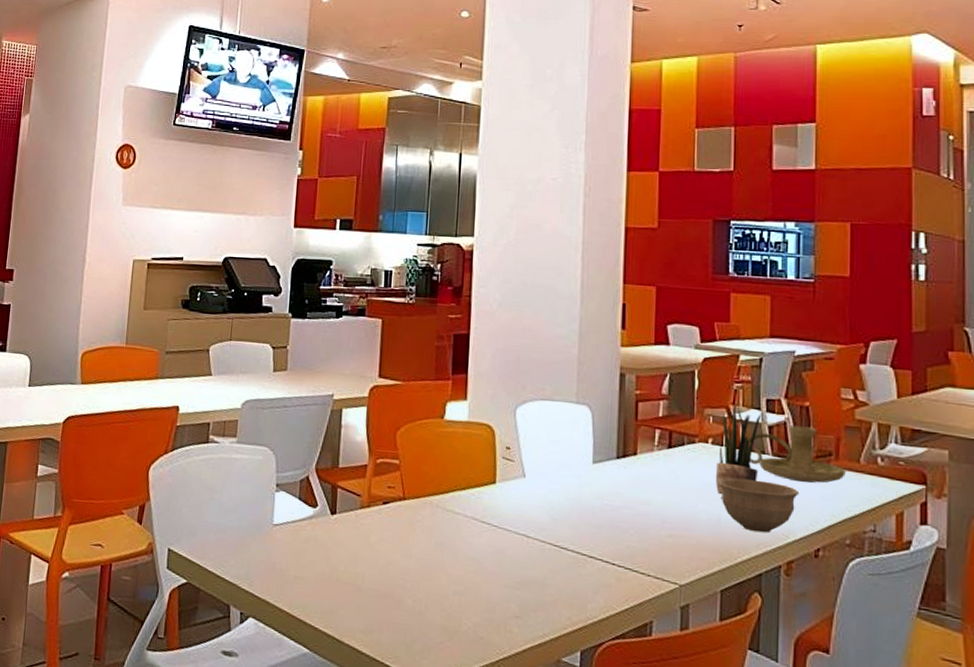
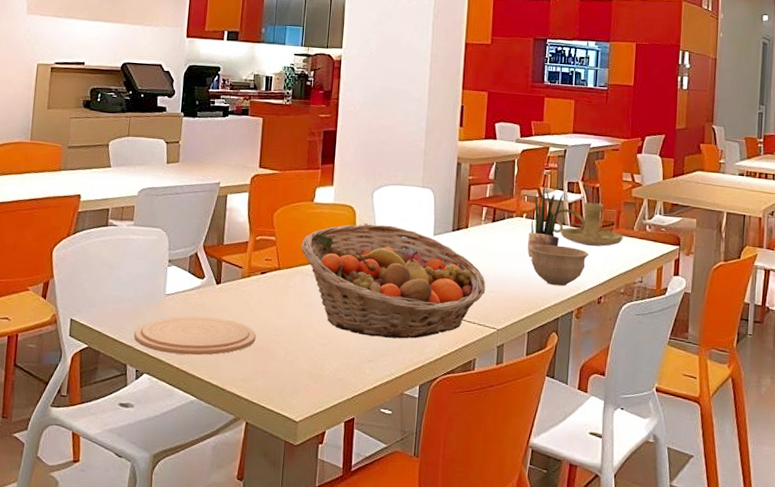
plate: none [237,551,378,599] -> present [133,316,256,356]
fruit basket: none [430,447,663,592] -> present [301,224,486,339]

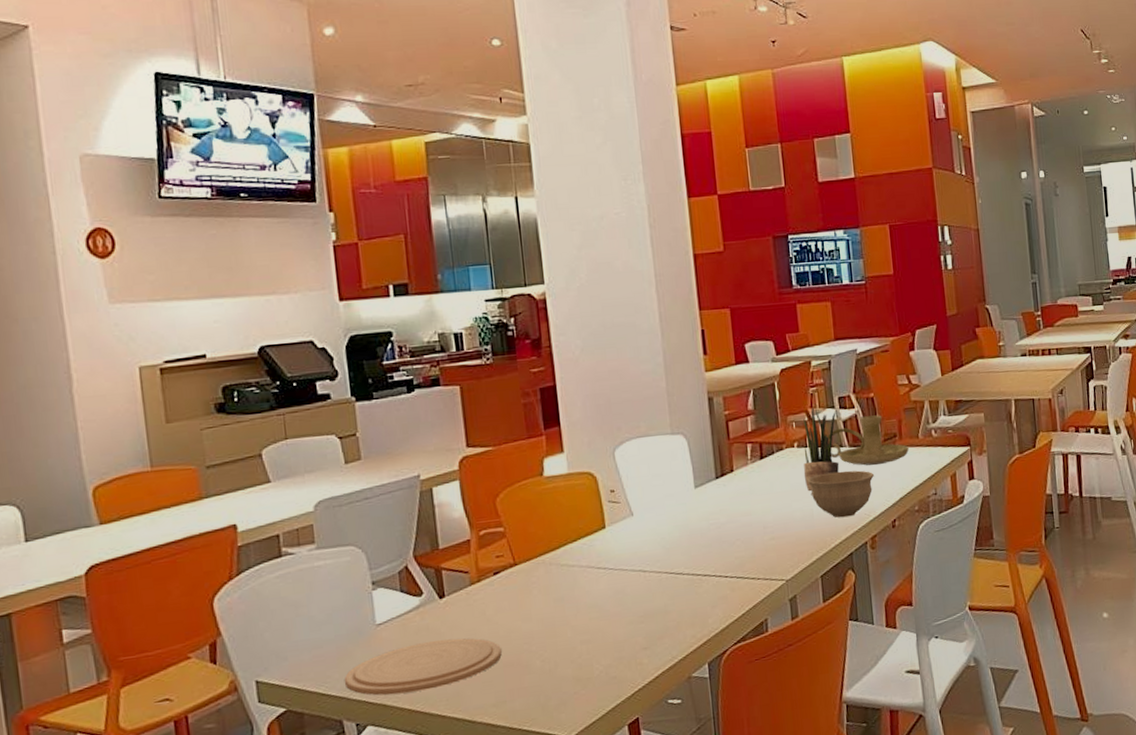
fruit basket: present [301,224,486,339] -> none [537,486,766,621]

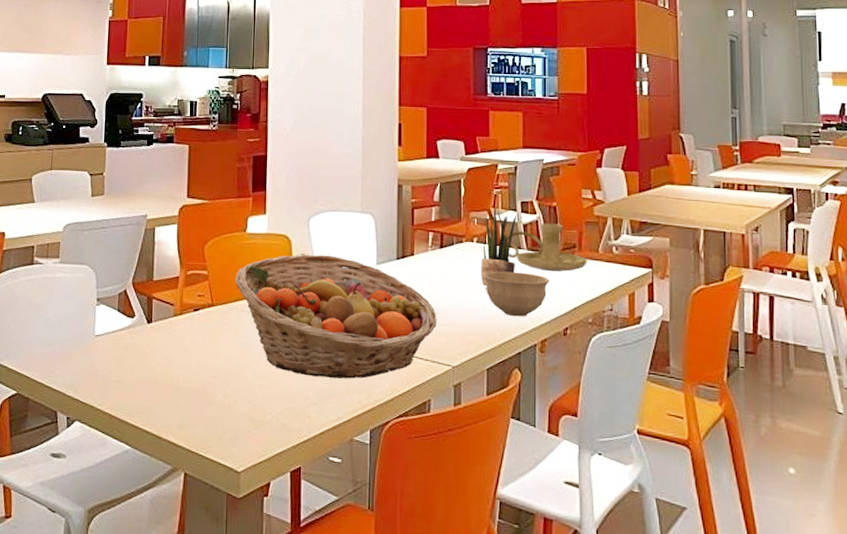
plate: present [344,638,502,696] -> none [63,358,191,401]
fruit basket: none [537,486,766,621] -> present [235,254,437,379]

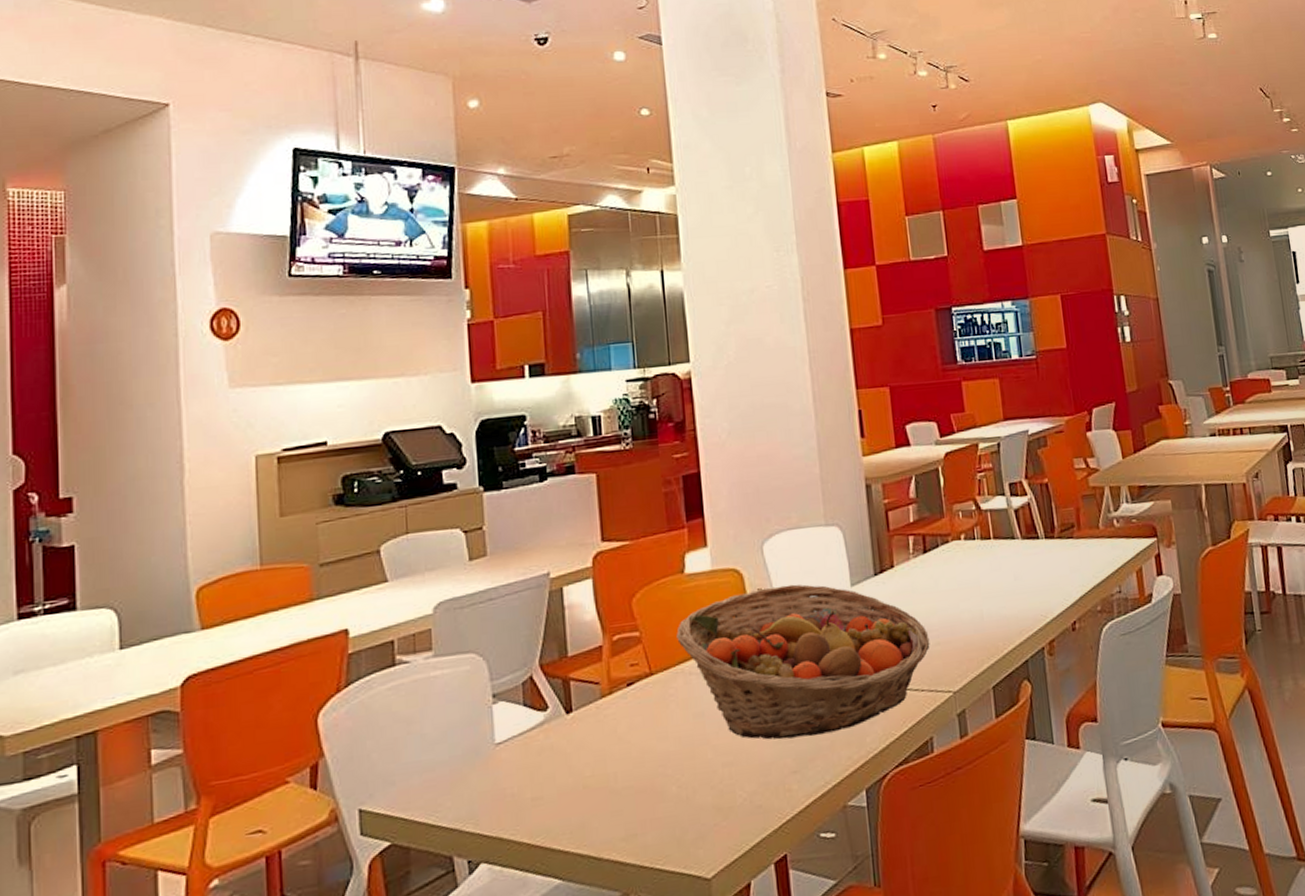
potted plant: present [481,208,517,286] -> none [970,495,1012,590]
bowl: present [482,271,550,317] -> none [975,565,1051,620]
candle holder: present [506,223,587,272] -> none [997,503,1089,560]

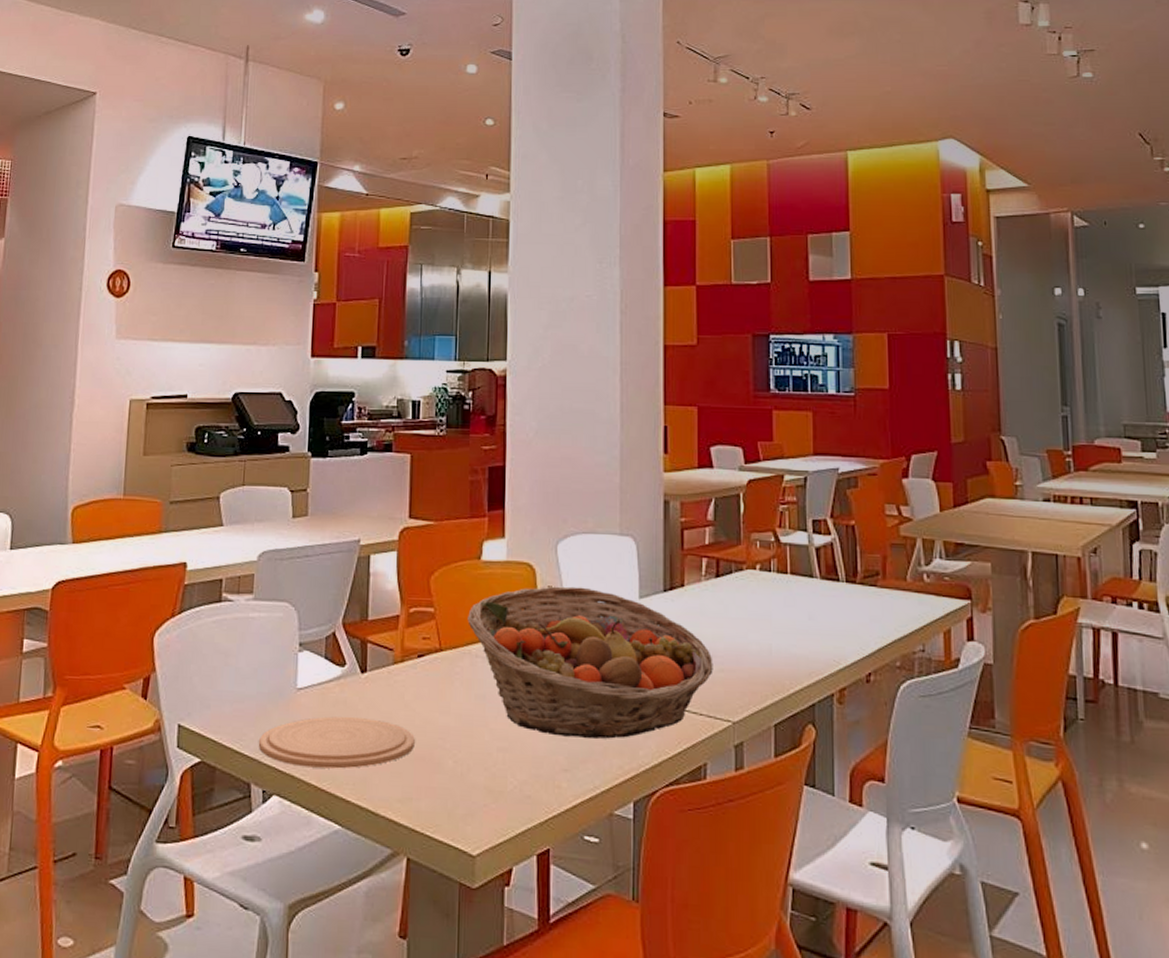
plate: none [456,759,634,827] -> present [258,716,415,769]

